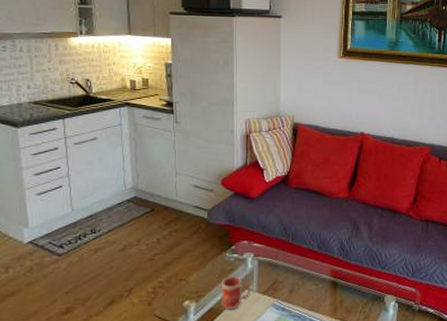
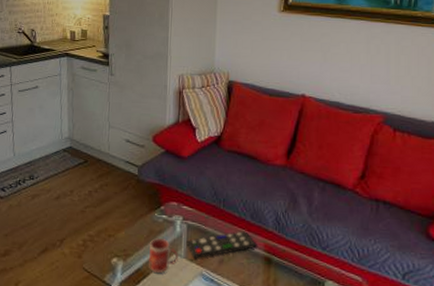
remote control: none [258,260,323,292] -> present [186,231,256,259]

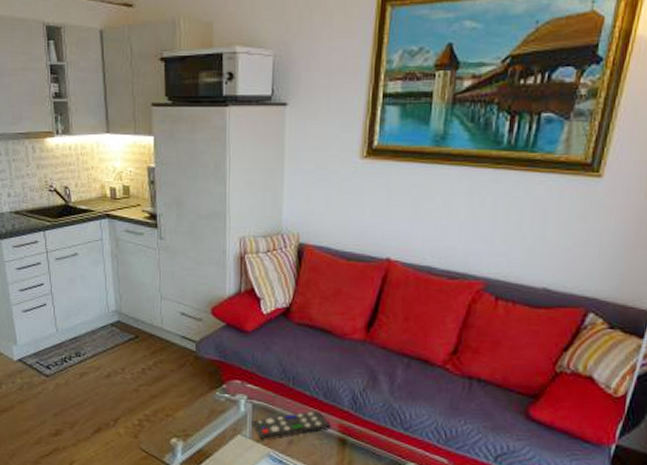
mug: present [148,237,178,274] -> none [210,417,243,455]

